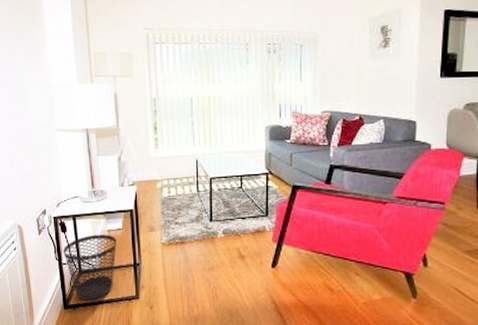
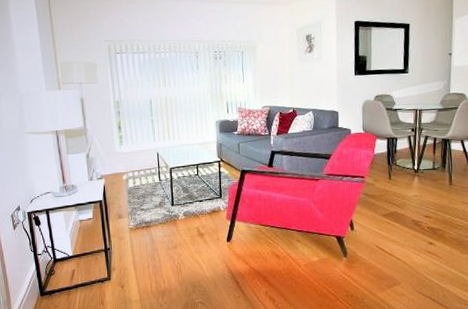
wastebasket: present [63,234,117,300] -> none [38,224,89,286]

